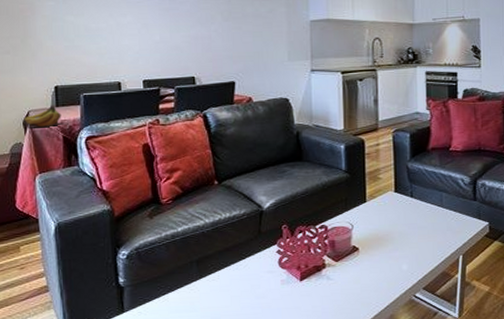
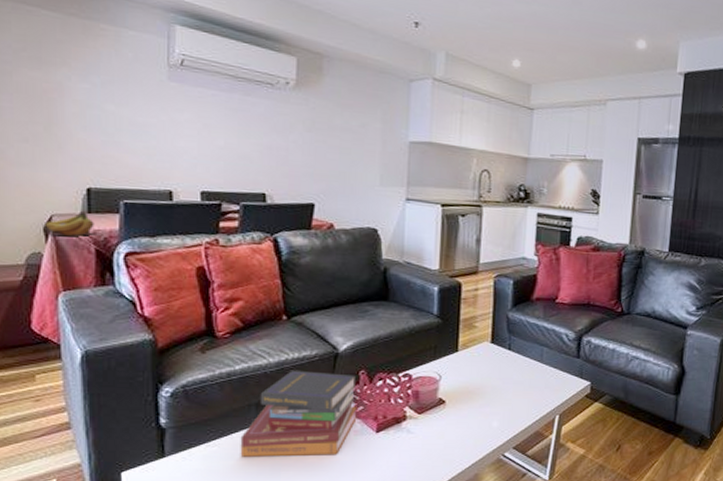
books: none [185,228,283,309] -> present [240,370,357,457]

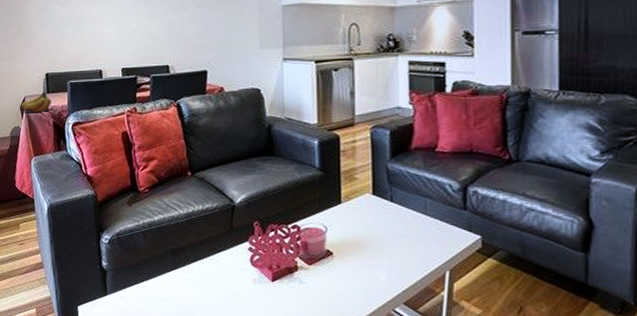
books: present [240,370,357,457] -> none [161,221,254,301]

